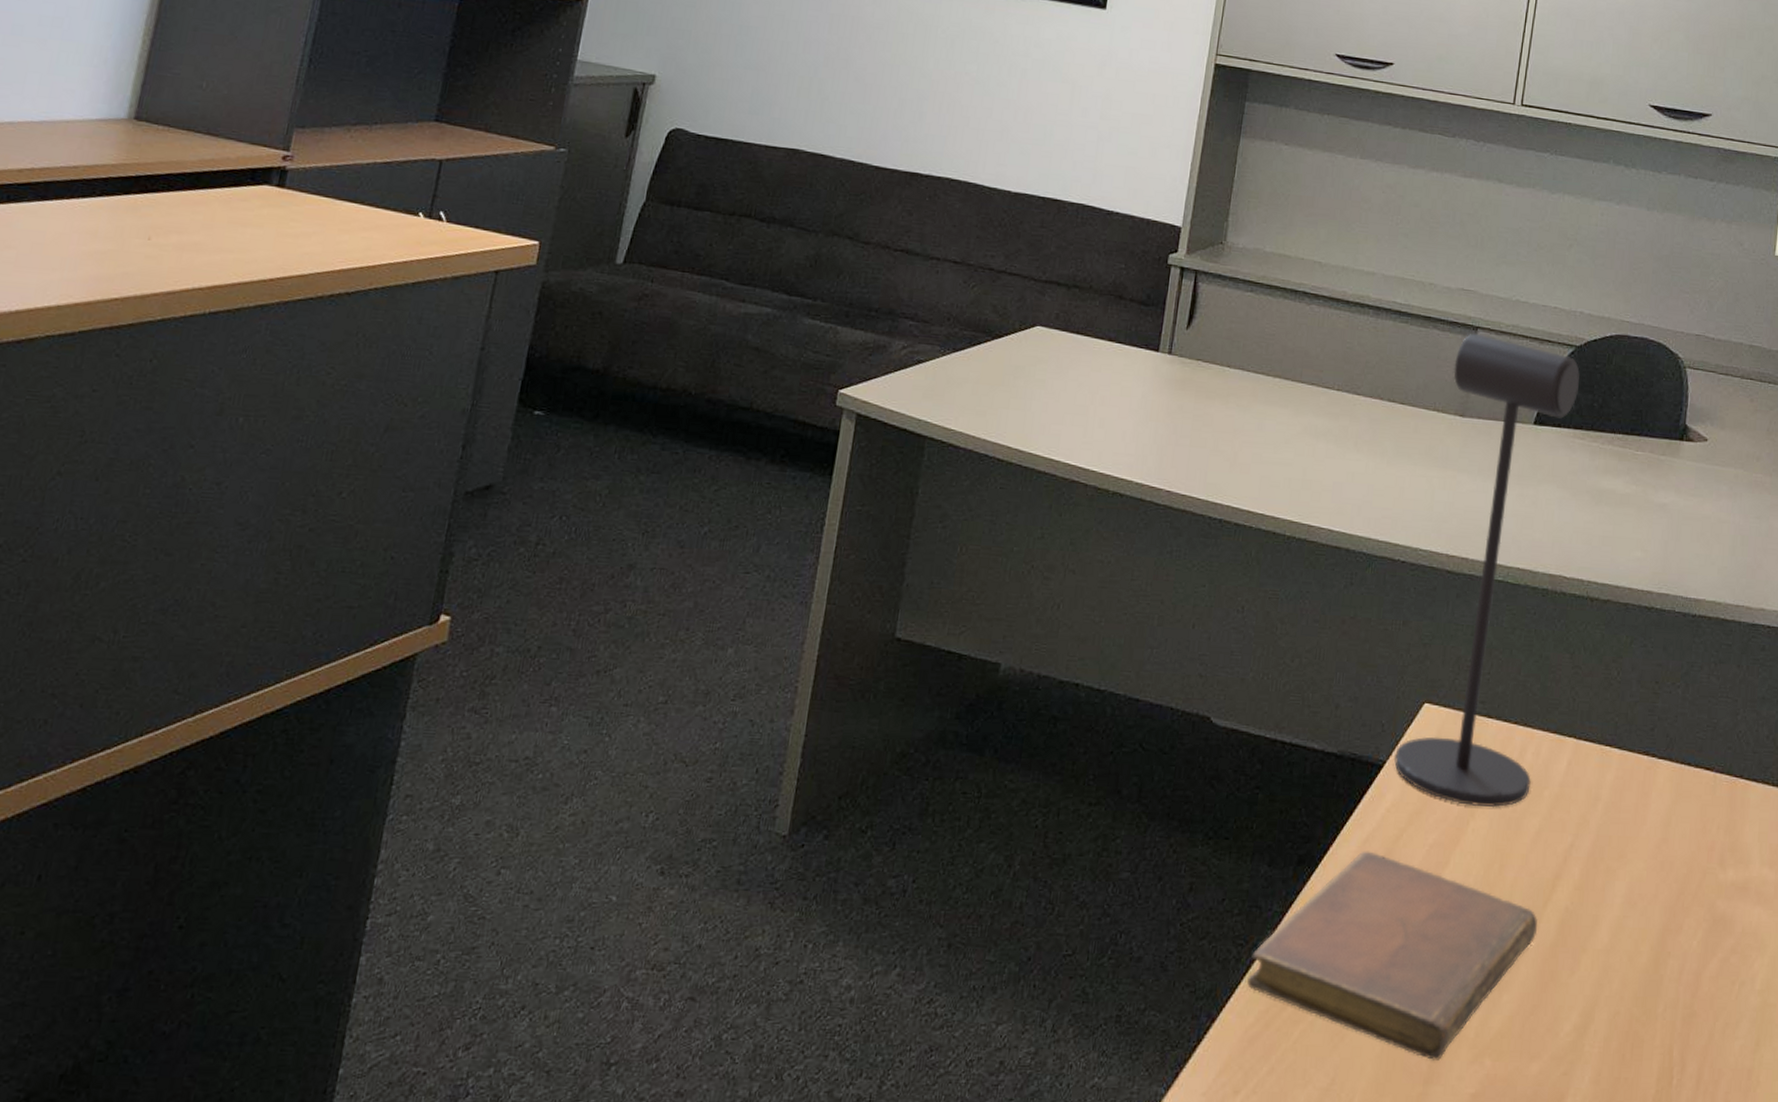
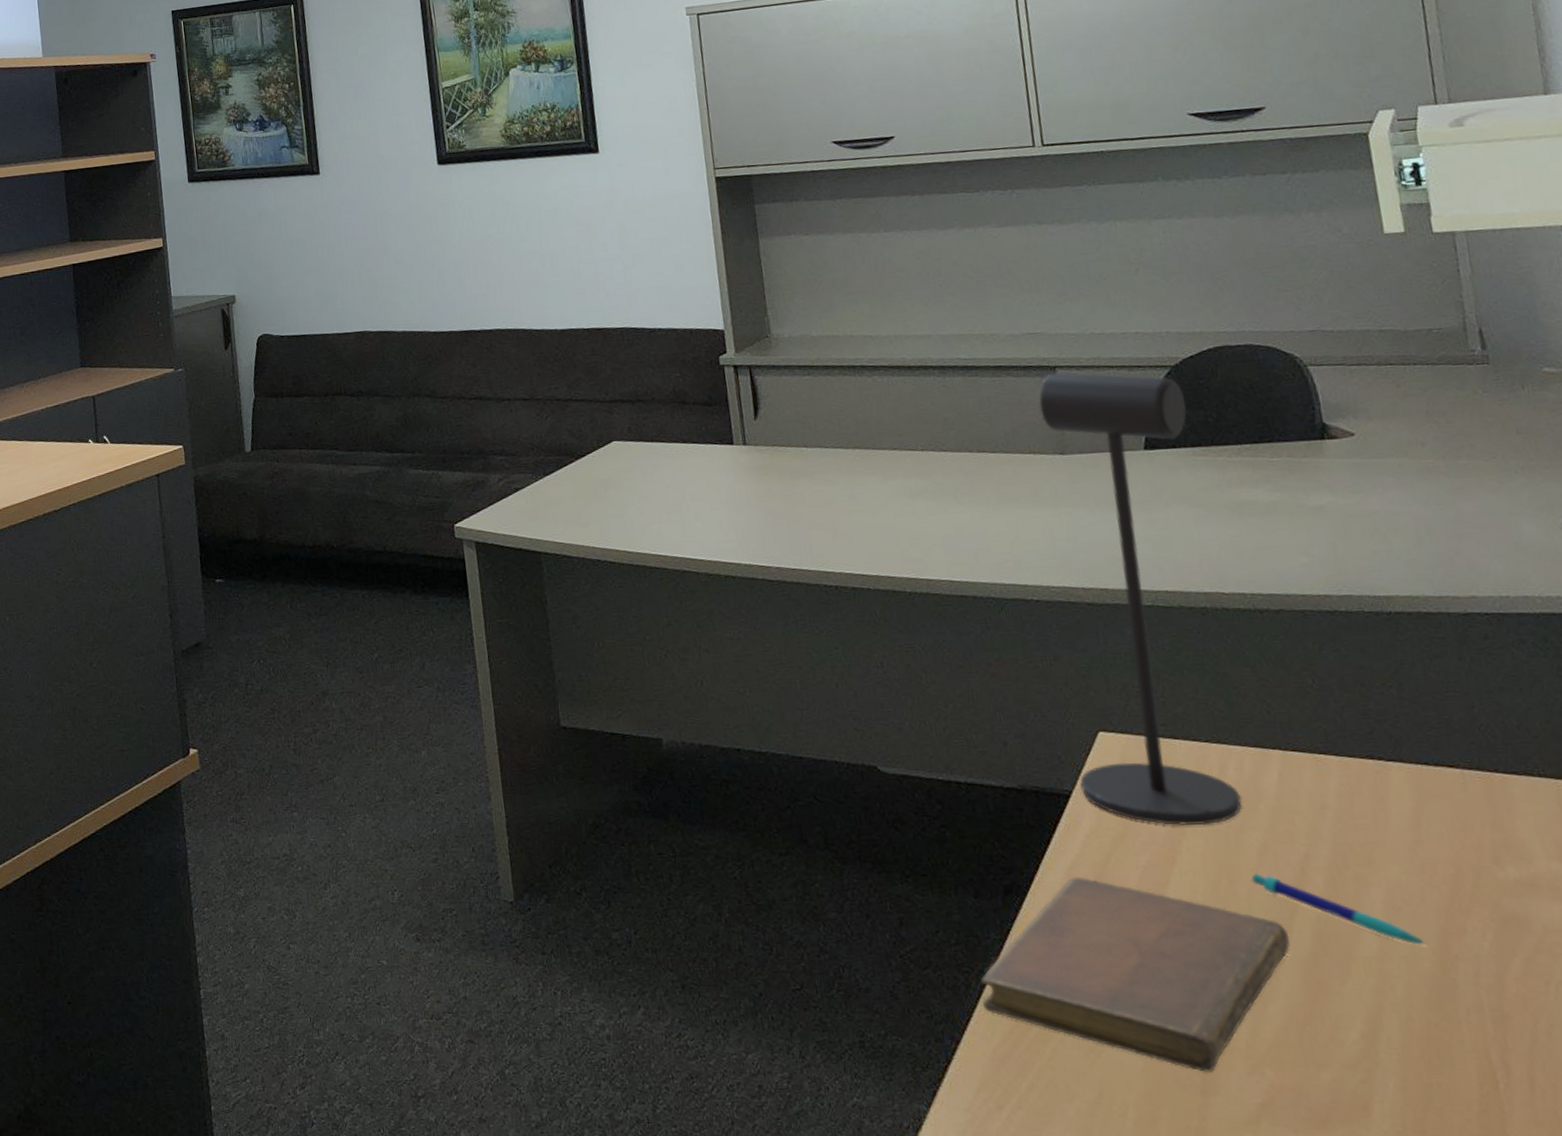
pen: none [1520,860,1649,941] -> present [1251,873,1428,945]

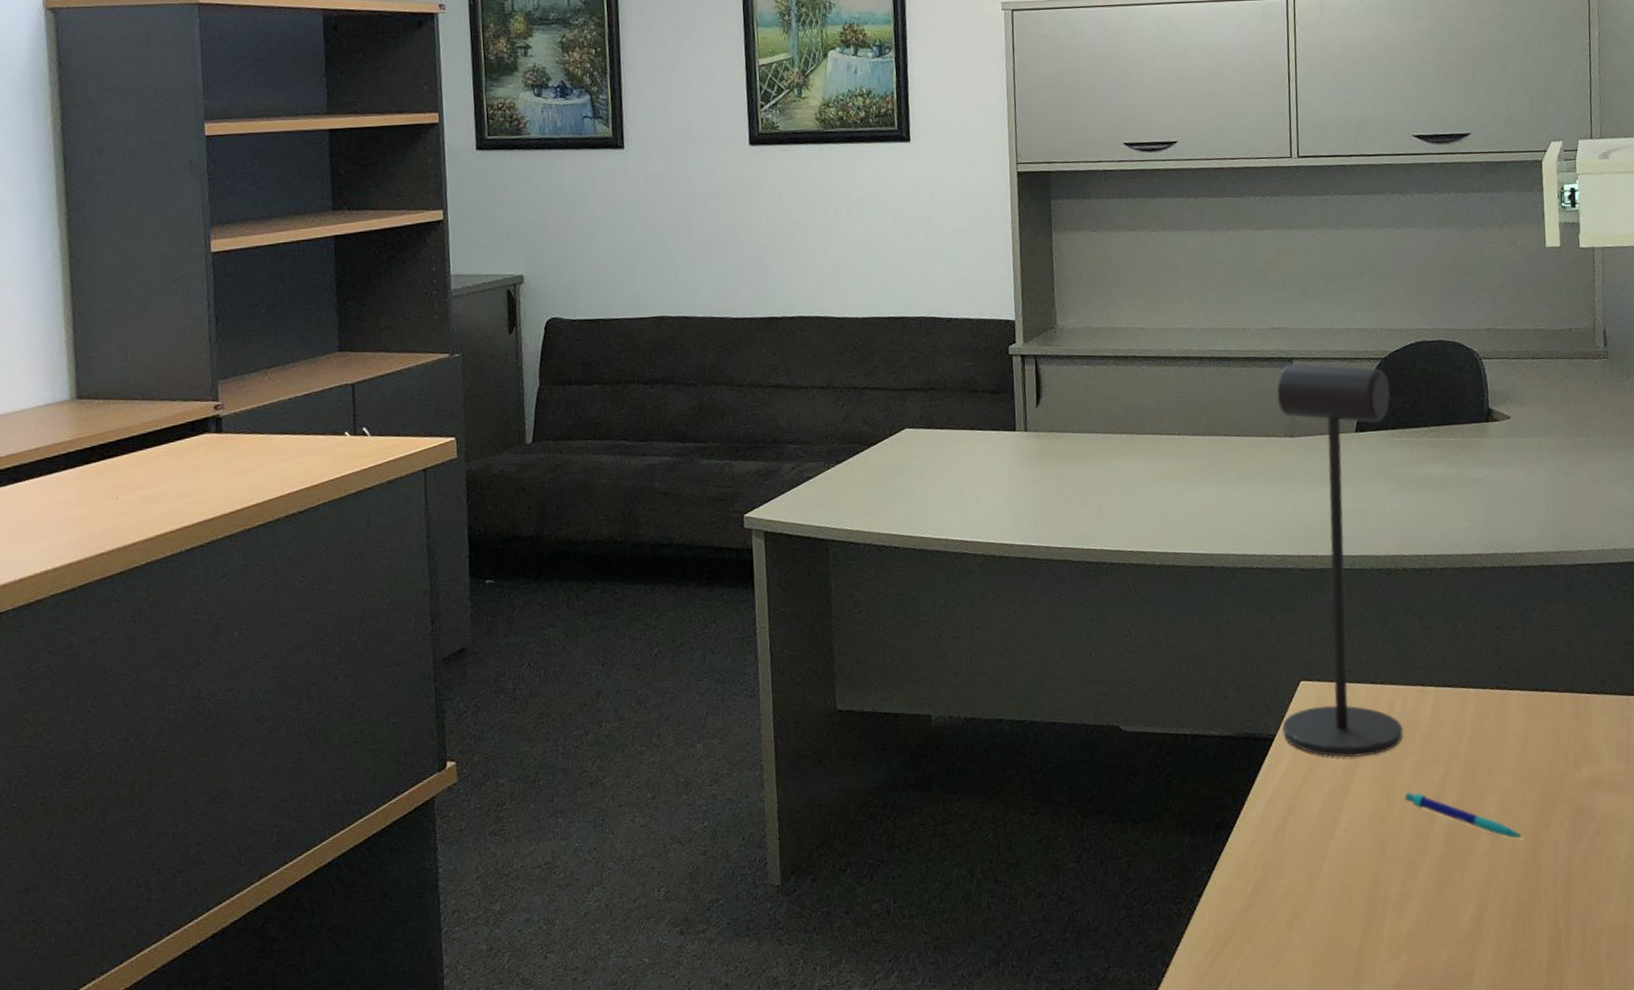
notebook: present [980,876,1290,1072] -> none [1190,809,1428,964]

